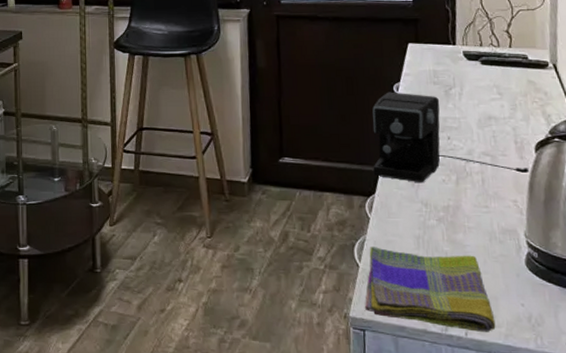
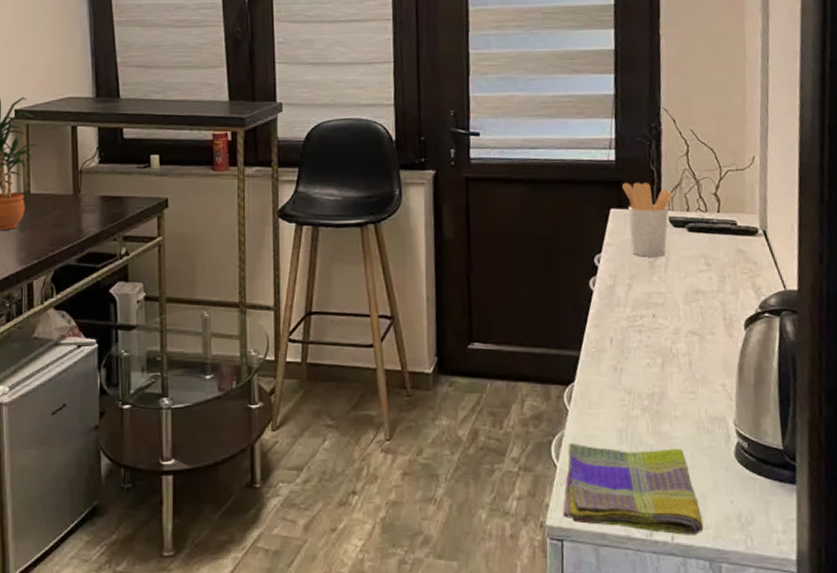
coffee maker: present [372,92,530,182] -> none [571,264,739,367]
utensil holder: none [419,20,467,86] -> present [622,182,673,257]

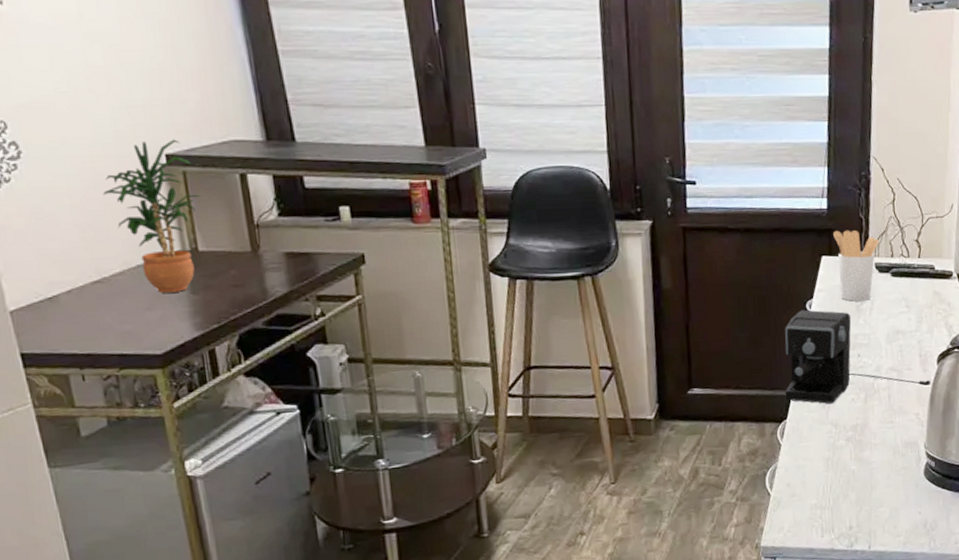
dish towel: present [562,443,704,535] -> none [775,471,896,544]
coffee maker: none [571,264,739,367] -> present [785,309,931,404]

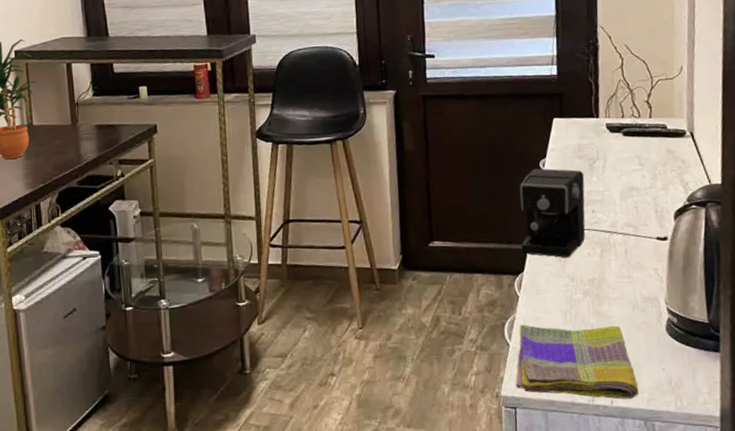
dish towel: none [775,471,896,544] -> present [515,324,639,399]
utensil holder: present [833,230,879,302] -> none [564,93,610,160]

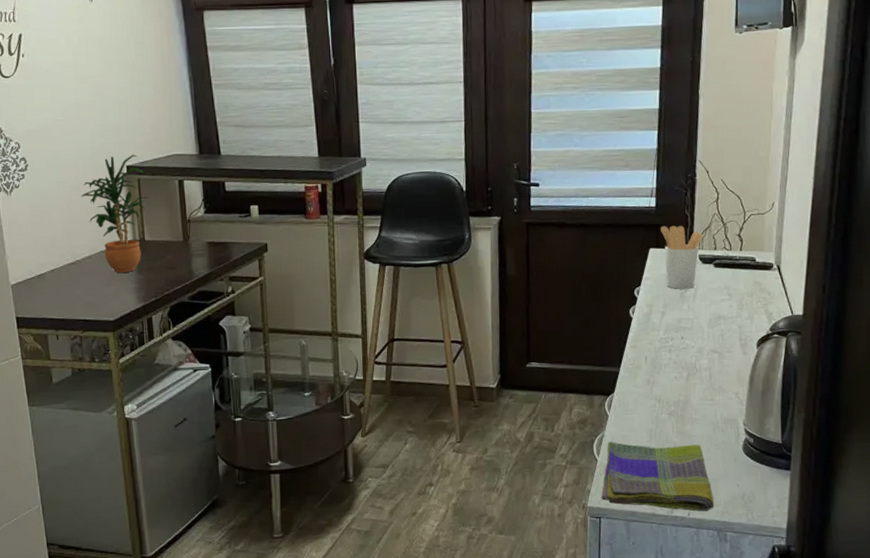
coffee maker: present [519,168,669,258] -> none [613,295,751,380]
utensil holder: none [564,93,610,160] -> present [661,225,703,289]

